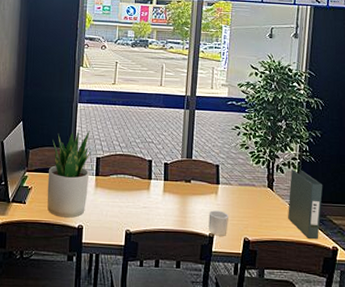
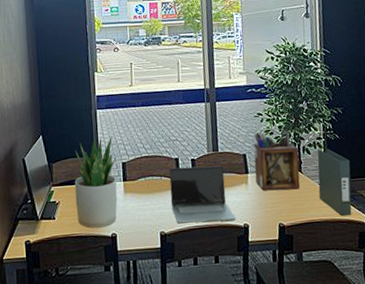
laptop: none [139,168,202,229] -> present [169,165,236,224]
mug: present [209,210,228,236] -> none [241,199,262,226]
desk organizer: none [226,144,272,206] -> present [254,128,300,191]

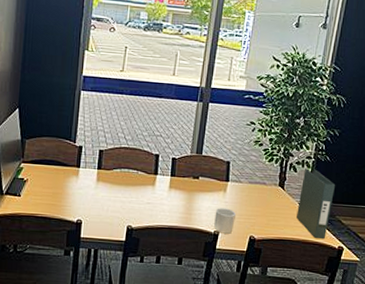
planter: present [74,136,118,228] -> none [44,120,94,212]
laptop: present [169,165,236,224] -> none [143,163,207,226]
mug: none [241,199,262,226] -> present [214,208,236,234]
desk organizer: present [254,128,300,191] -> none [235,140,285,205]

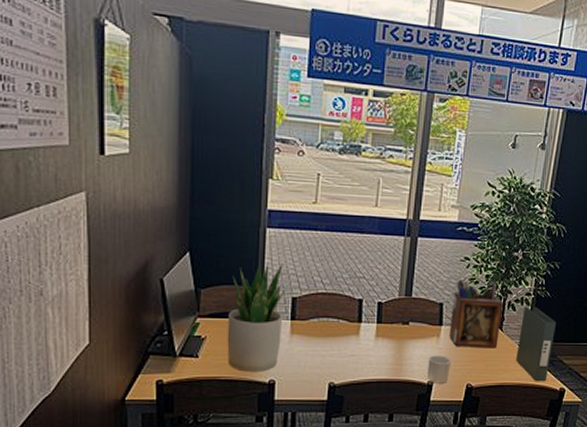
planter: none [44,120,94,212] -> present [227,263,285,372]
desk organizer: none [235,140,285,205] -> present [449,277,503,348]

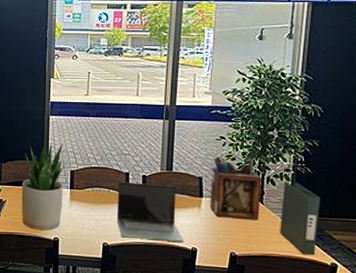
laptop: none [346,310,420,377] -> present [116,181,184,243]
mug: present [427,355,451,384] -> none [191,224,213,250]

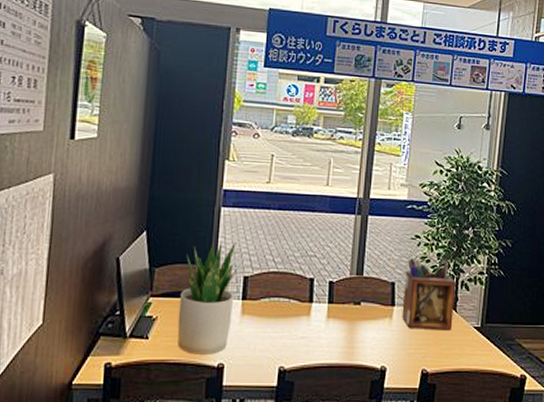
laptop: present [116,181,184,243] -> none [297,289,372,361]
binder: present [280,181,321,255] -> none [472,286,513,367]

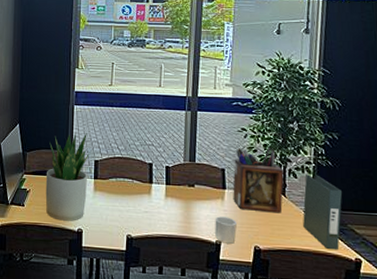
mug: none [380,338,404,369] -> present [215,216,237,244]
binder: none [472,286,513,367] -> present [303,174,343,249]

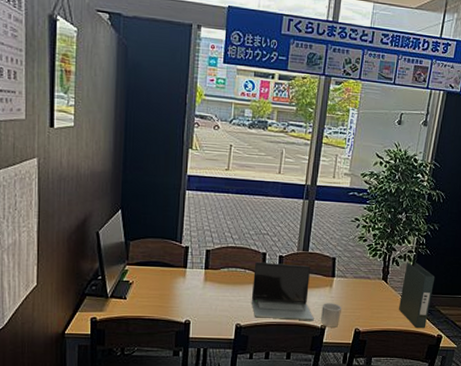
planter: present [45,133,89,221] -> none [150,220,201,313]
laptop: none [140,172,208,236] -> present [251,261,314,321]
desk organizer: present [233,146,284,213] -> none [340,236,388,298]

